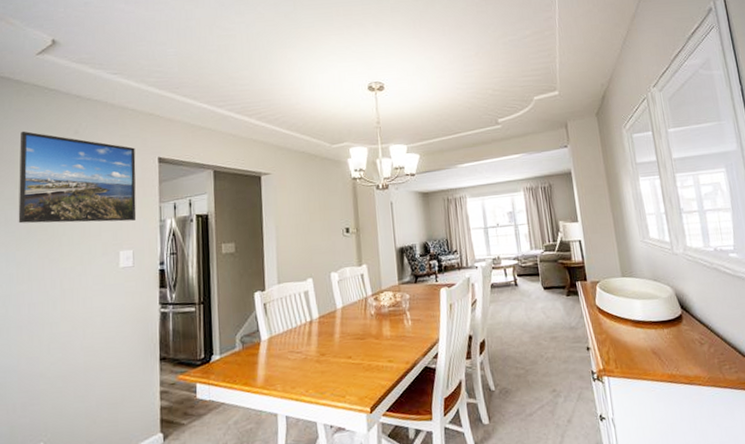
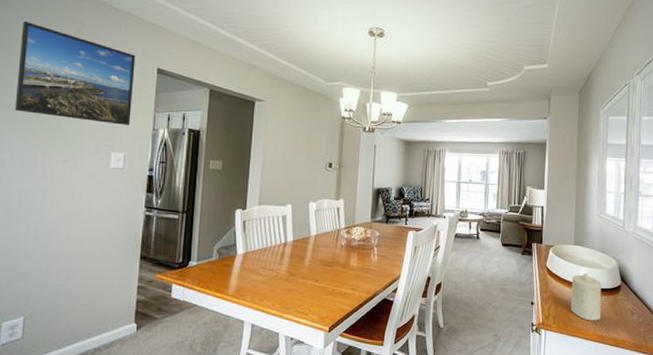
candle: none [626,305,668,360] -> present [570,272,602,321]

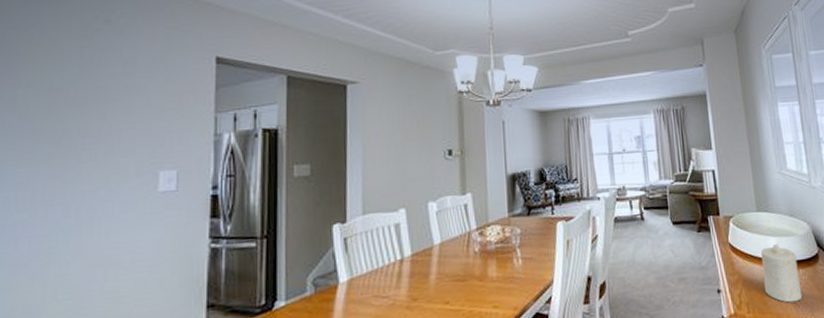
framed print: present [14,20,136,125] -> none [20,15,186,135]

